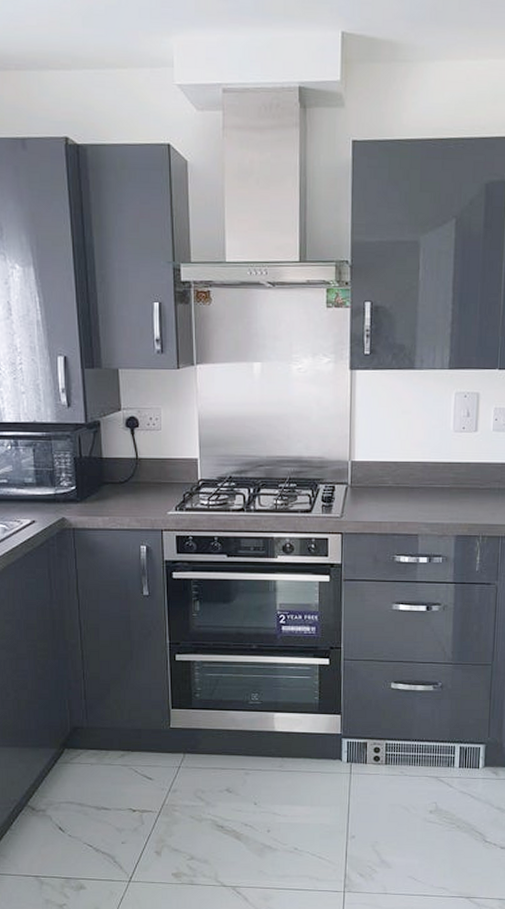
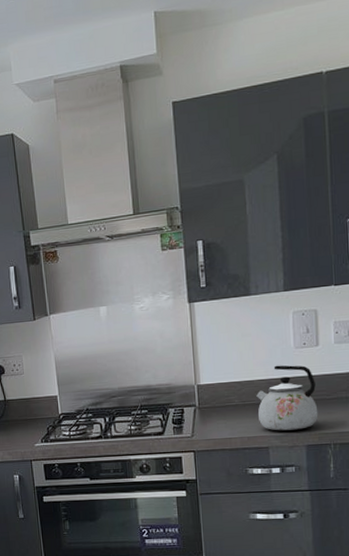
kettle: none [410,448,471,519] -> present [256,365,318,431]

